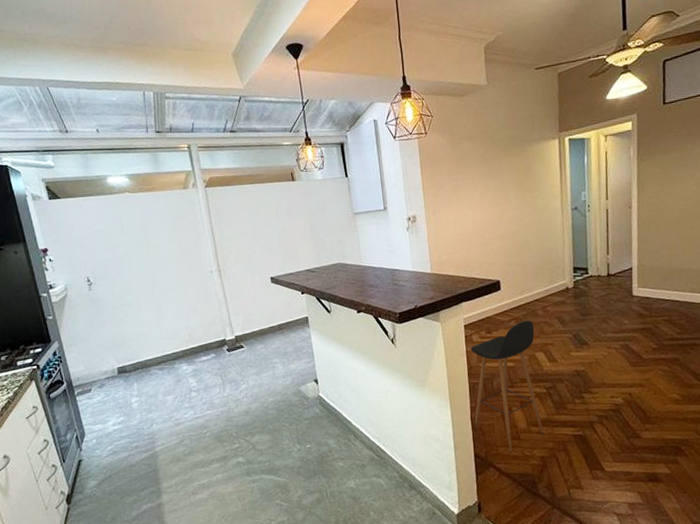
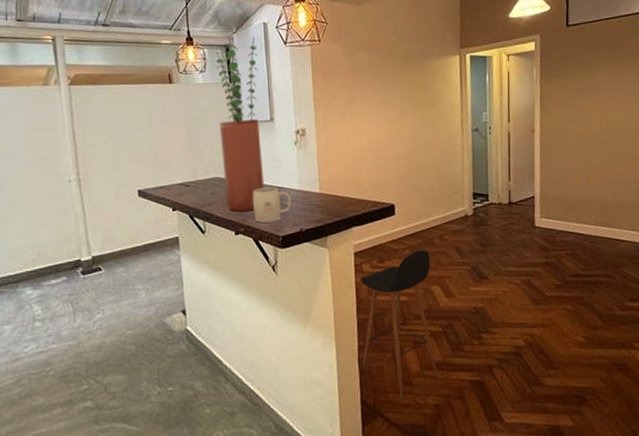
vase: none [332,133,382,293] -> present [216,36,265,212]
mug: none [371,269,407,302] -> present [252,187,292,223]

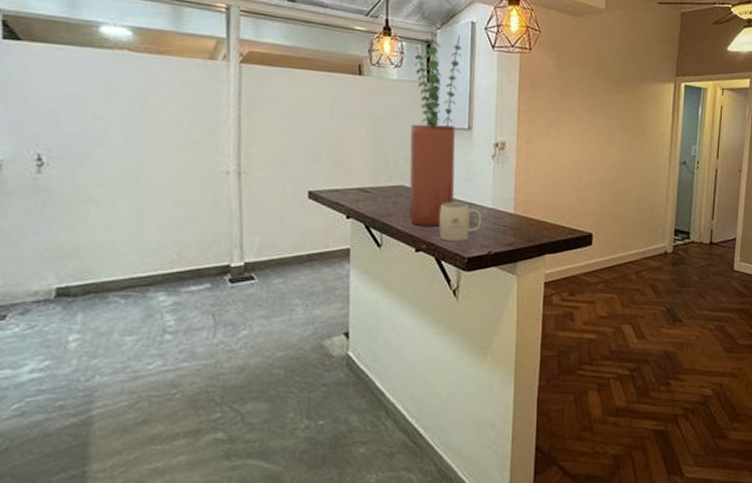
bar stool: present [360,250,439,402] -> none [539,285,625,449]

